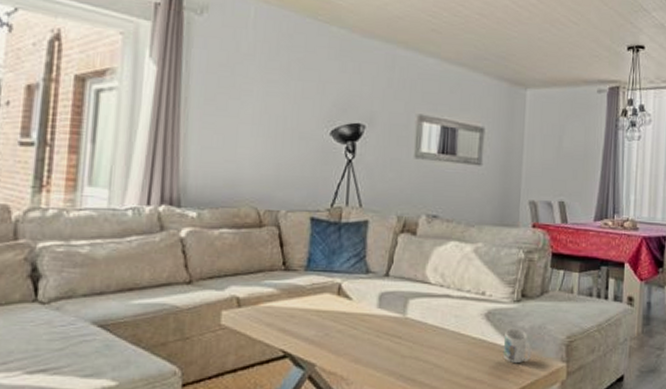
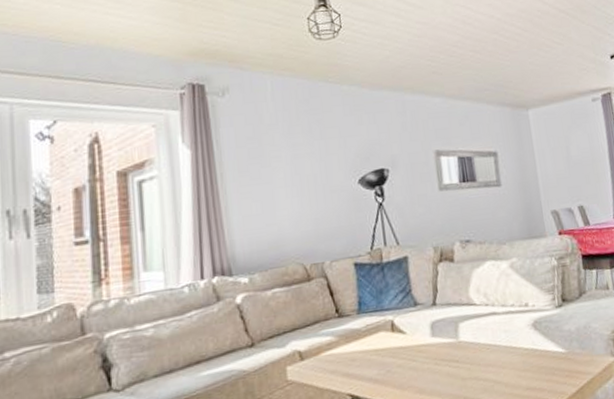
mug: present [502,328,532,364] -> none [554,332,583,367]

